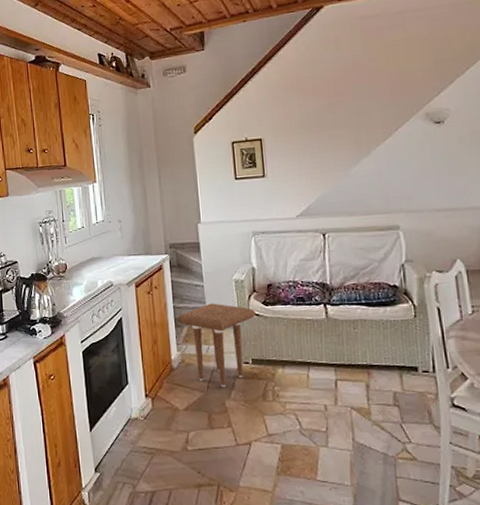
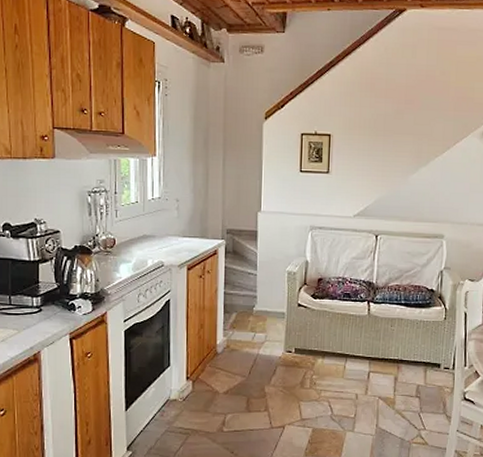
side table: present [177,303,257,388] -> none [226,292,305,374]

